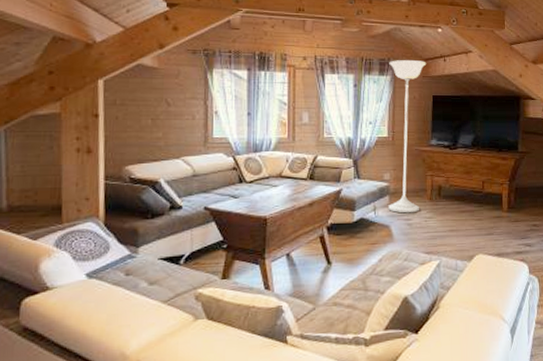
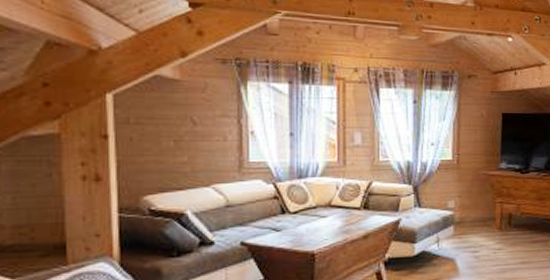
floor lamp: present [388,60,427,213] -> none [453,73,496,245]

